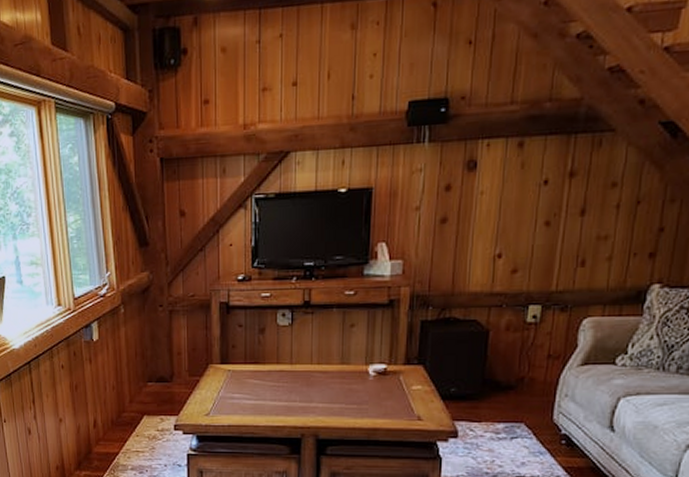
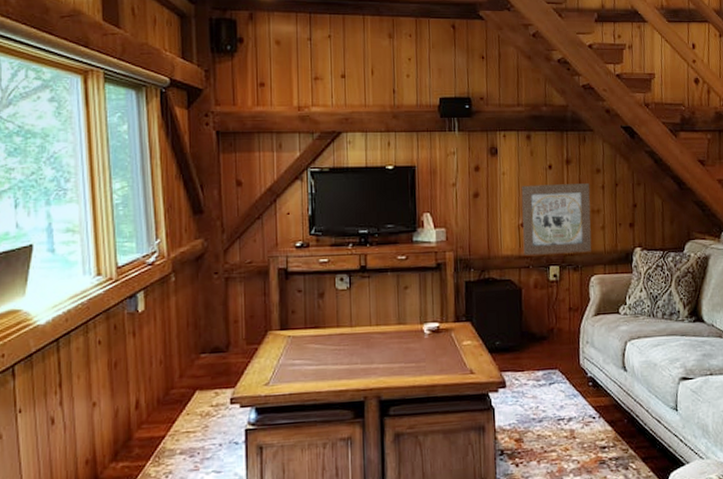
wall art: none [497,202,599,292] -> present [521,183,592,255]

